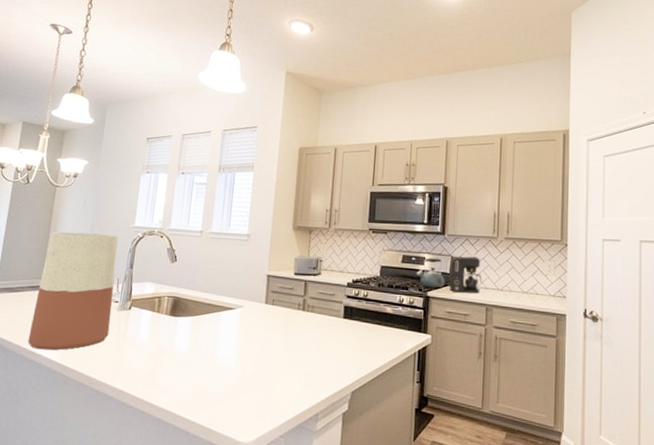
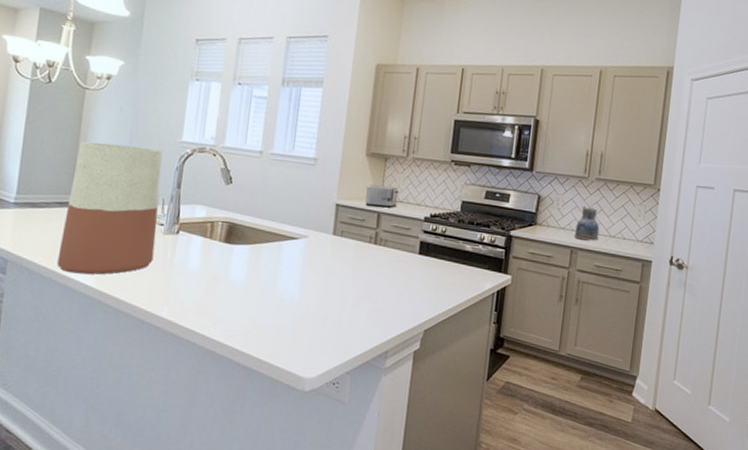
kettle: present [416,258,445,289] -> none [499,195,530,228]
coffee maker: present [449,256,482,294] -> none [533,195,569,235]
ceramic pitcher: none [488,264,512,298] -> present [573,205,600,241]

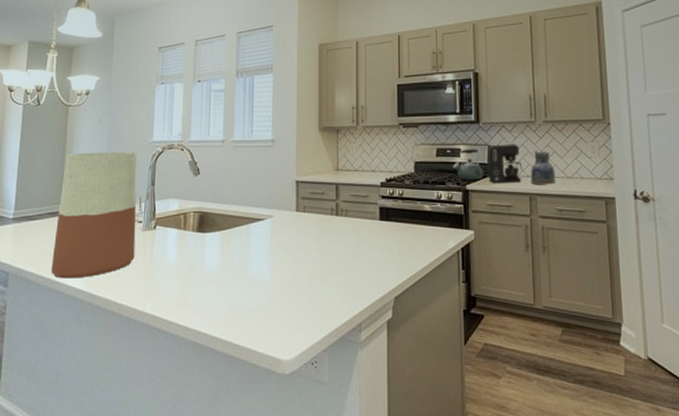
toaster: present [365,184,400,208] -> none [322,156,354,178]
kettle: none [499,195,530,228] -> present [452,148,483,181]
coffee maker: none [533,195,569,235] -> present [487,144,523,184]

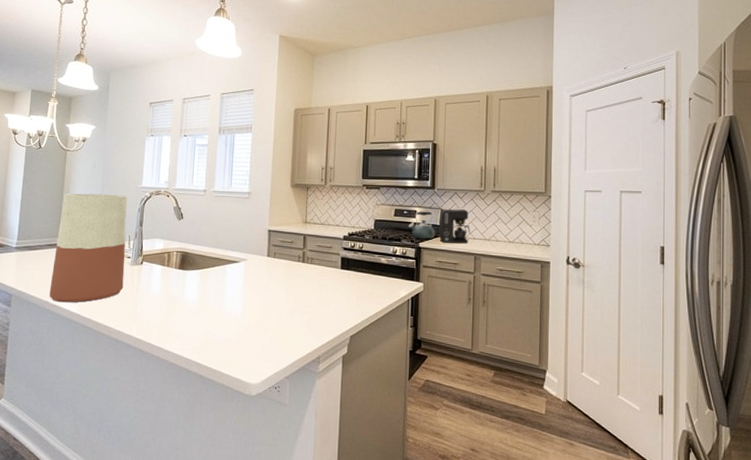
ceramic pitcher: present [530,150,556,185] -> none [476,216,499,247]

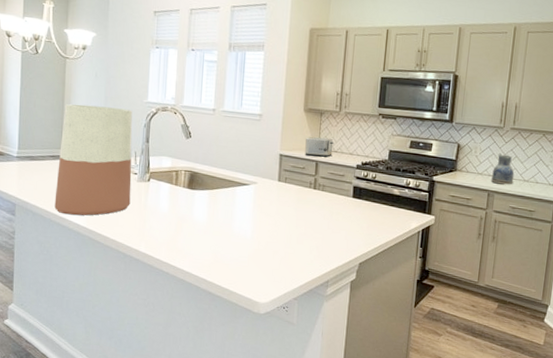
toaster: none [292,210,321,230] -> present [305,136,335,157]
kettle: present [408,211,435,240] -> none [423,144,450,174]
coffee maker: present [439,209,470,244] -> none [454,144,486,180]
ceramic pitcher: none [476,216,499,247] -> present [490,153,515,185]

